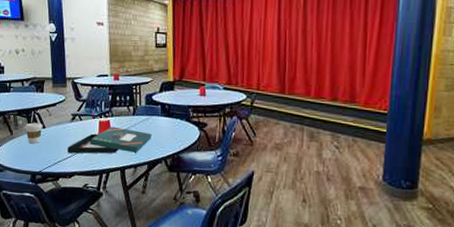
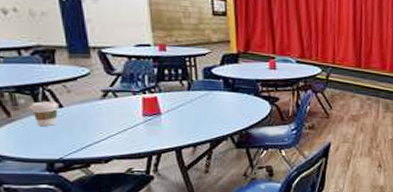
board game: present [68,126,152,154] -> none [100,103,213,136]

